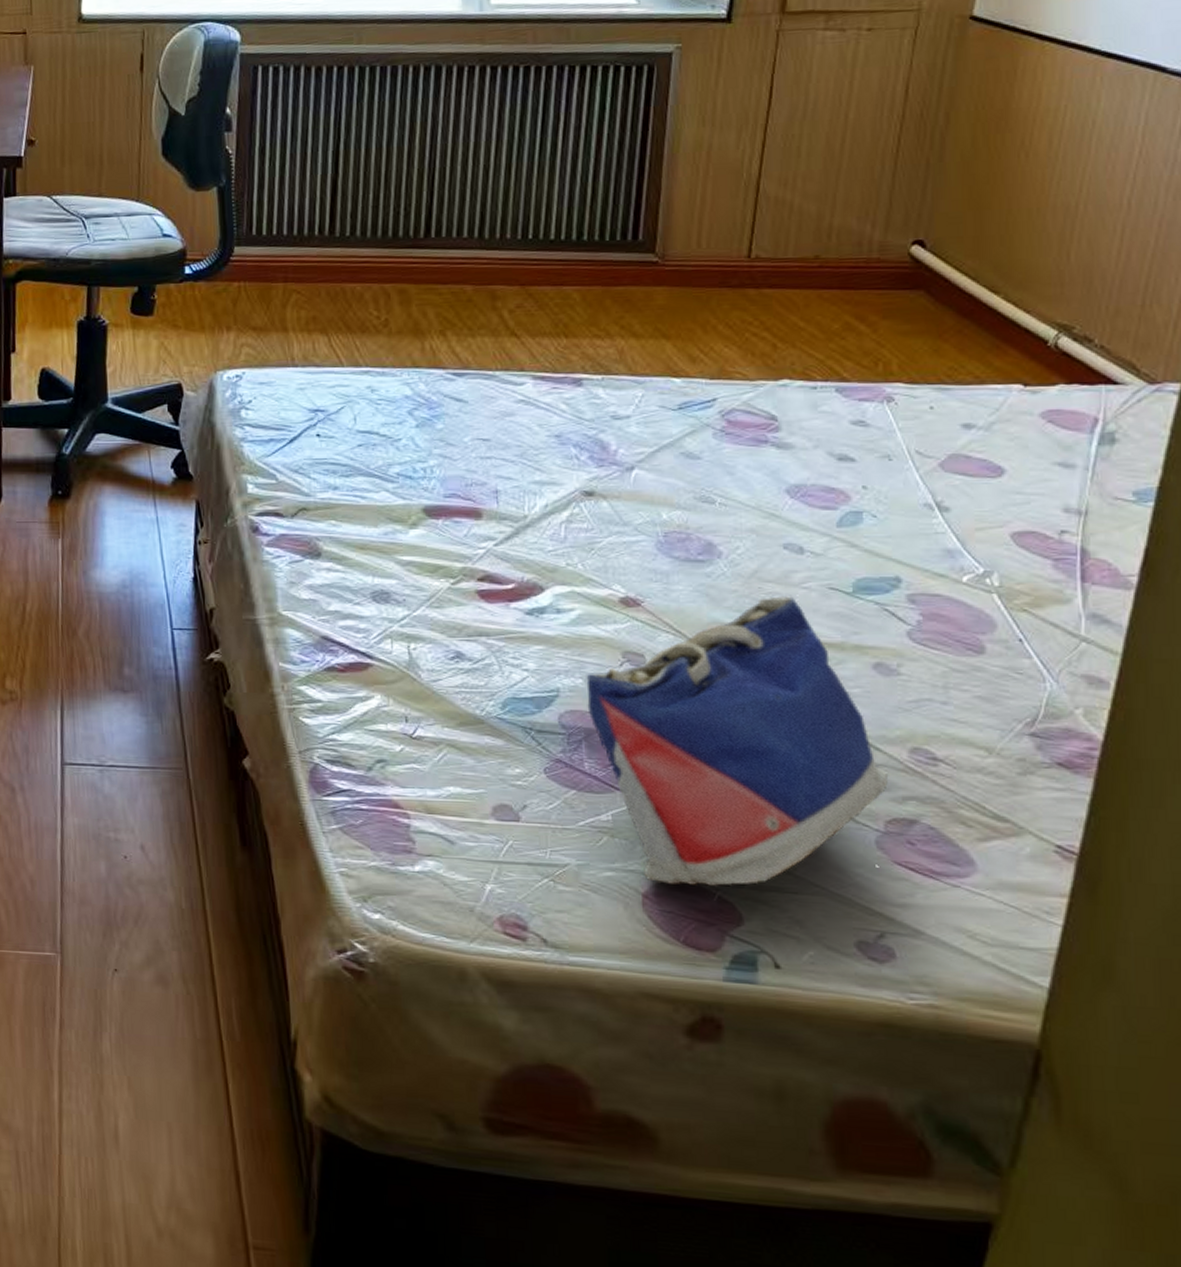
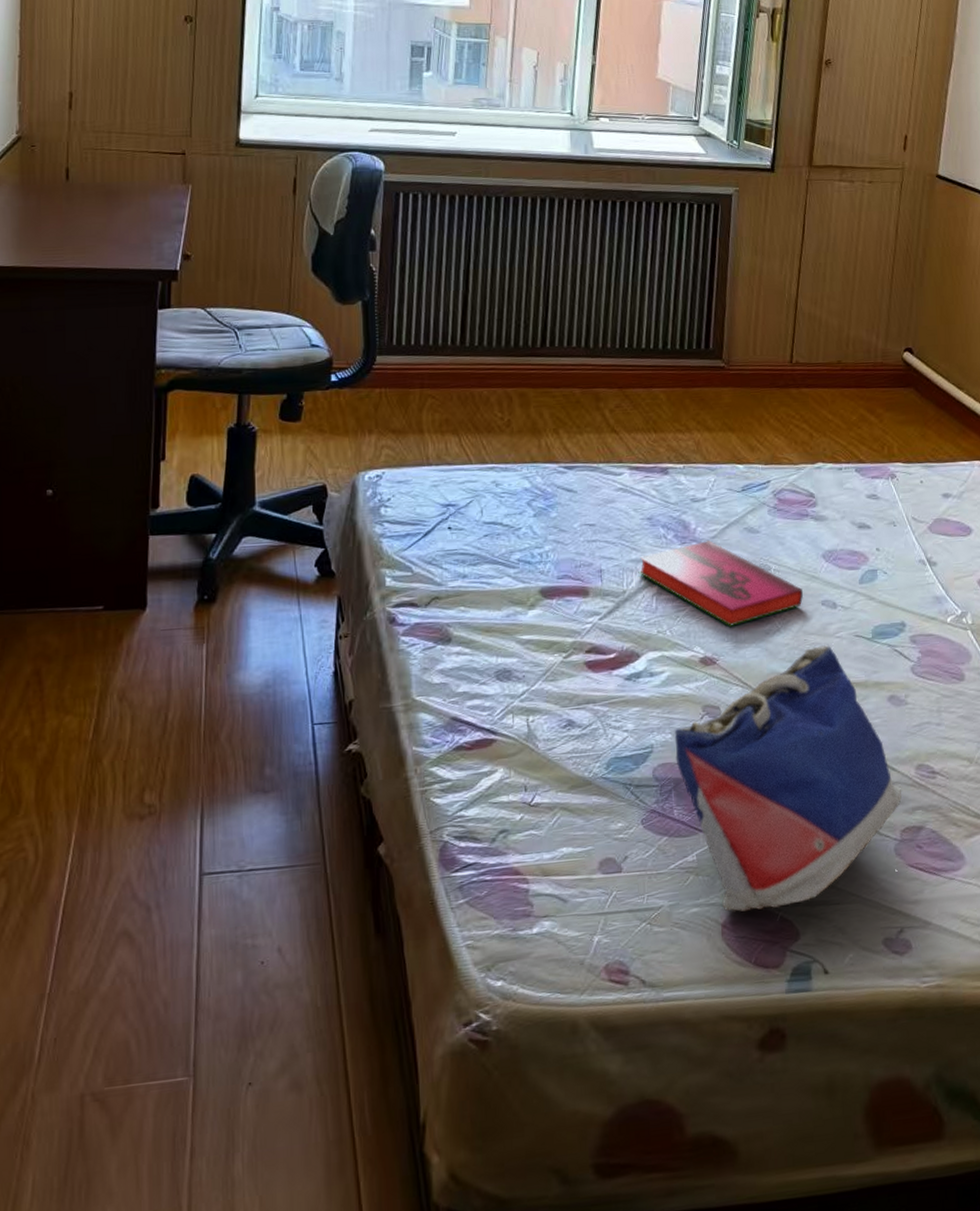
hardback book: none [543,463,759,565] -> present [638,539,804,627]

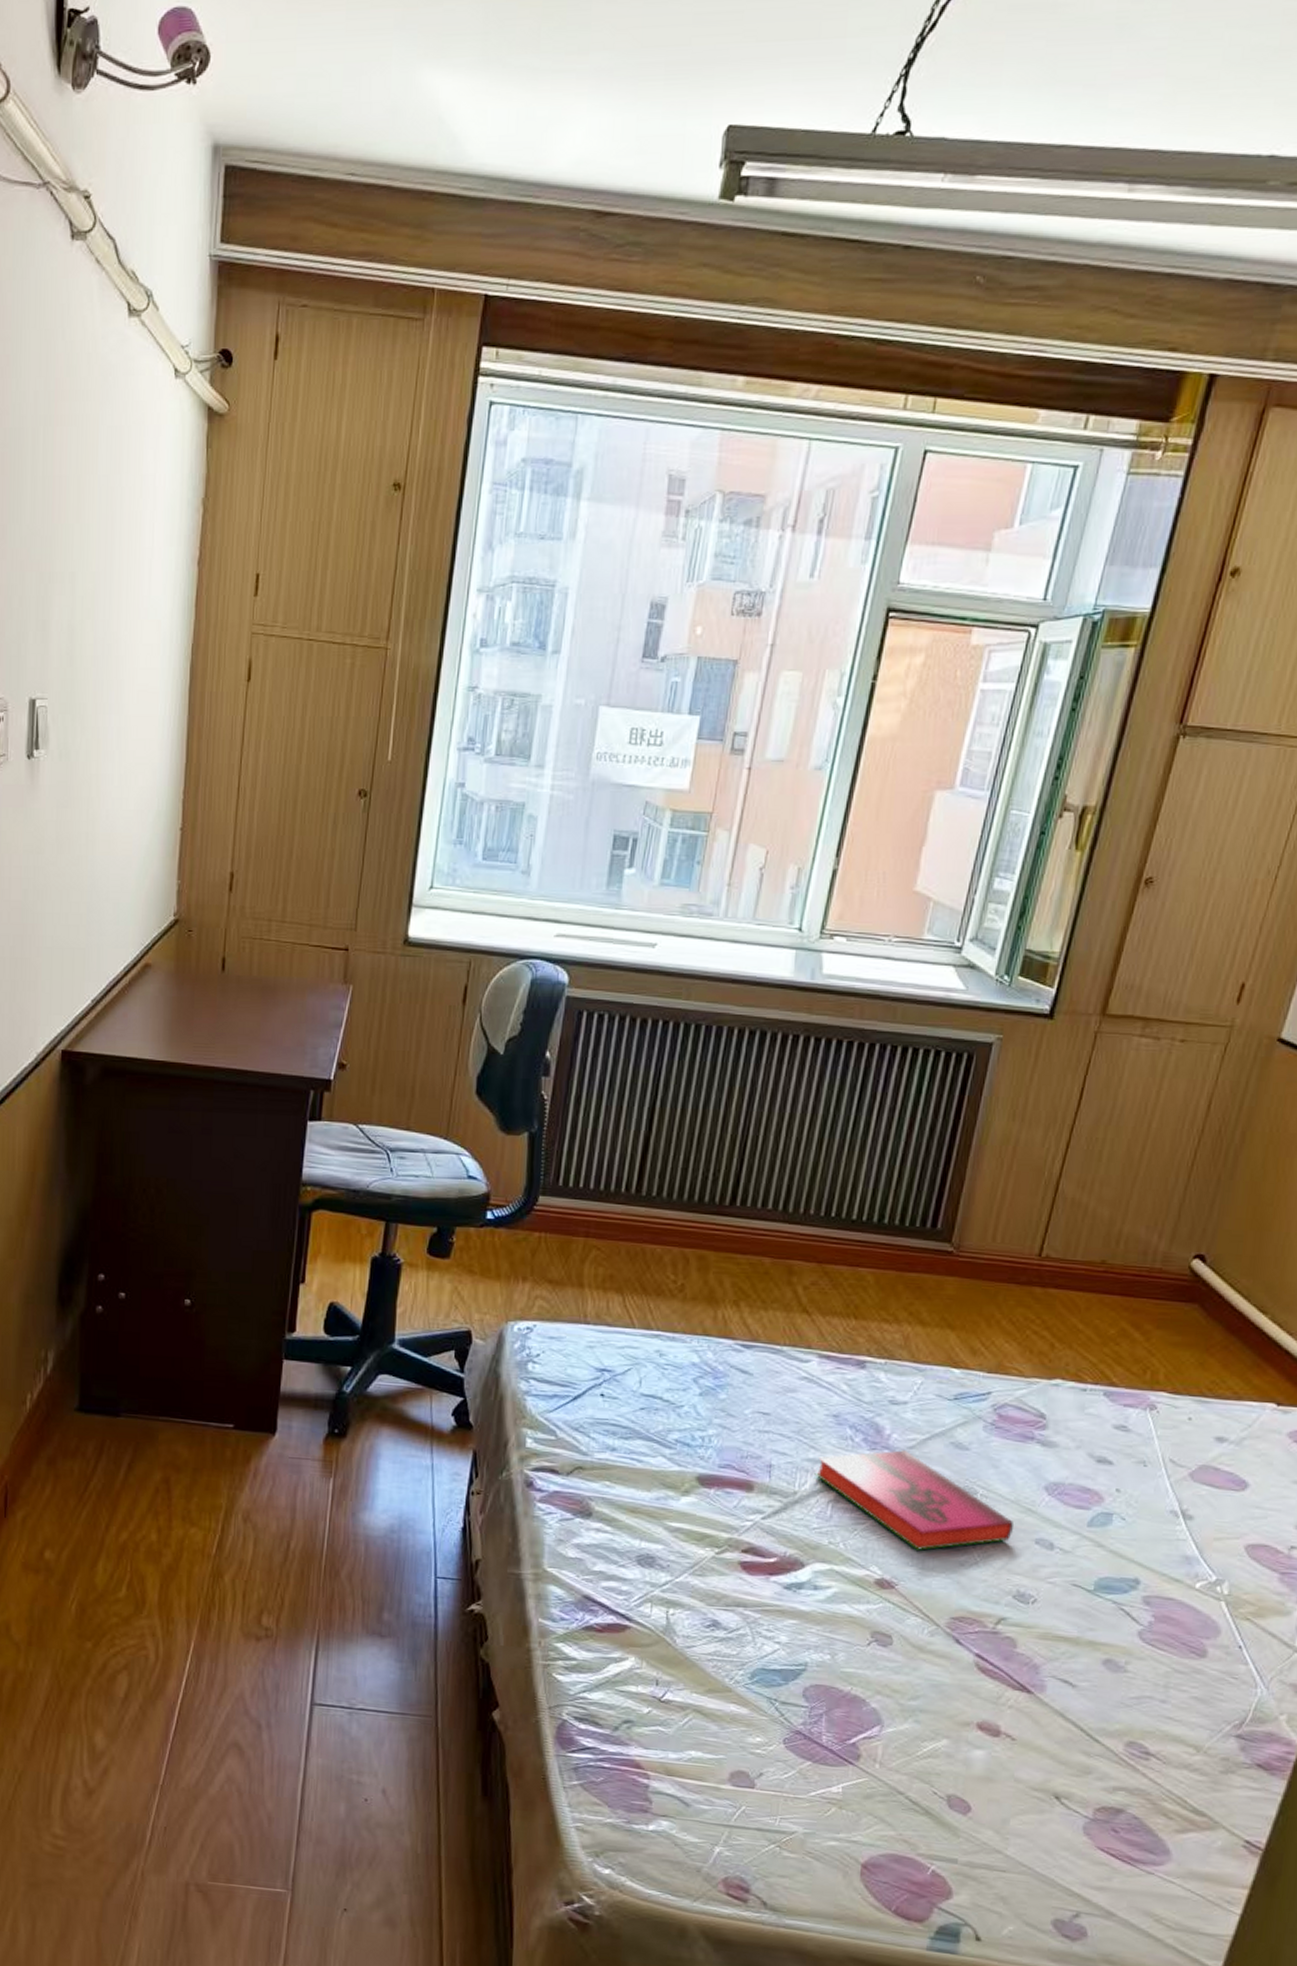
tote bag: present [674,645,903,912] -> none [832,1588,1104,1862]

